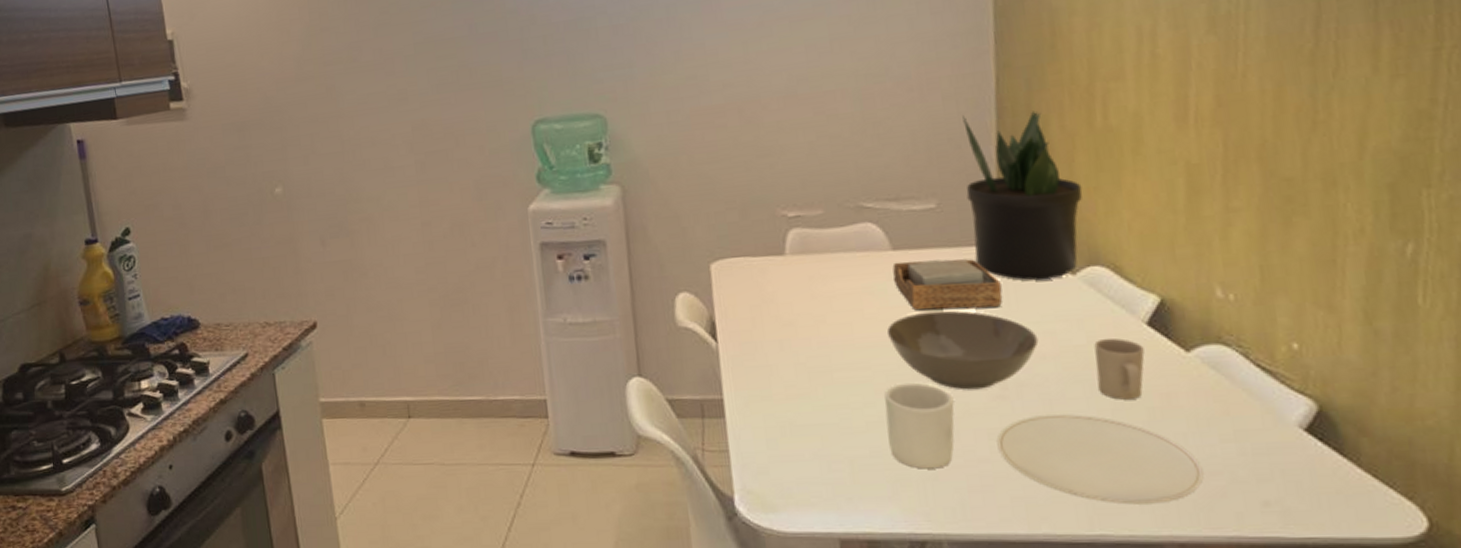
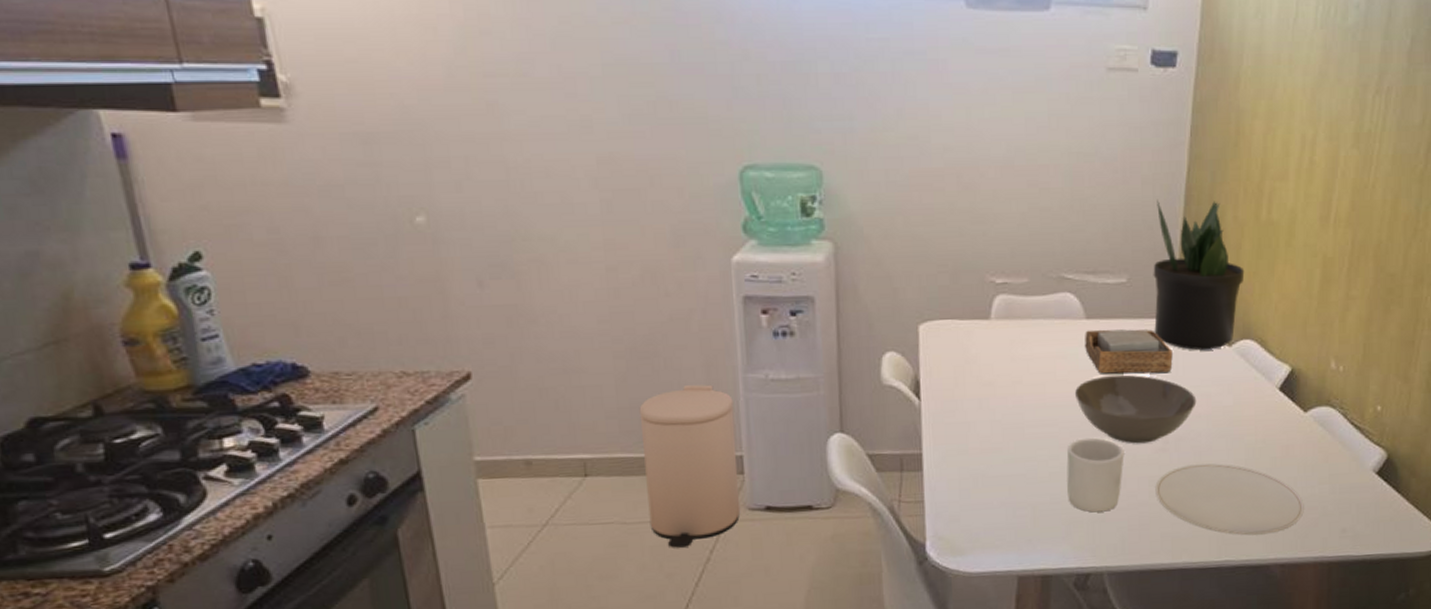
pedal bin: none [452,329,546,491] -> present [639,384,740,548]
mug: present [1094,337,1145,400] -> none [1237,400,1274,451]

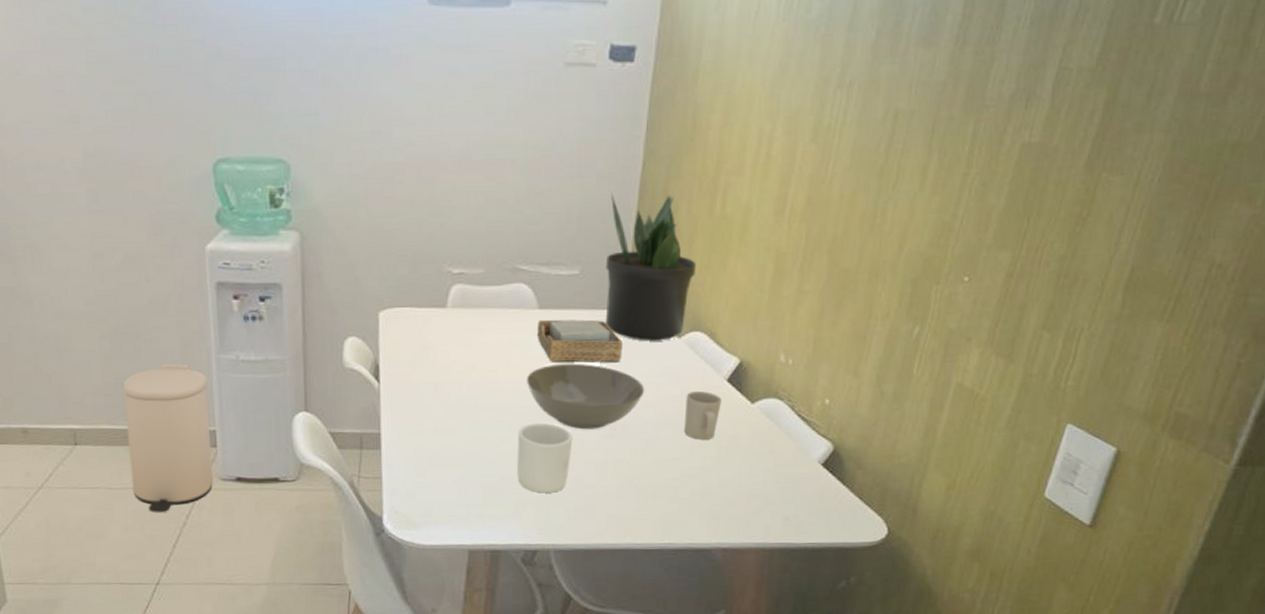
plate: present [1155,463,1304,536] -> none [602,450,748,520]
mug: none [1237,400,1274,451] -> present [684,390,722,440]

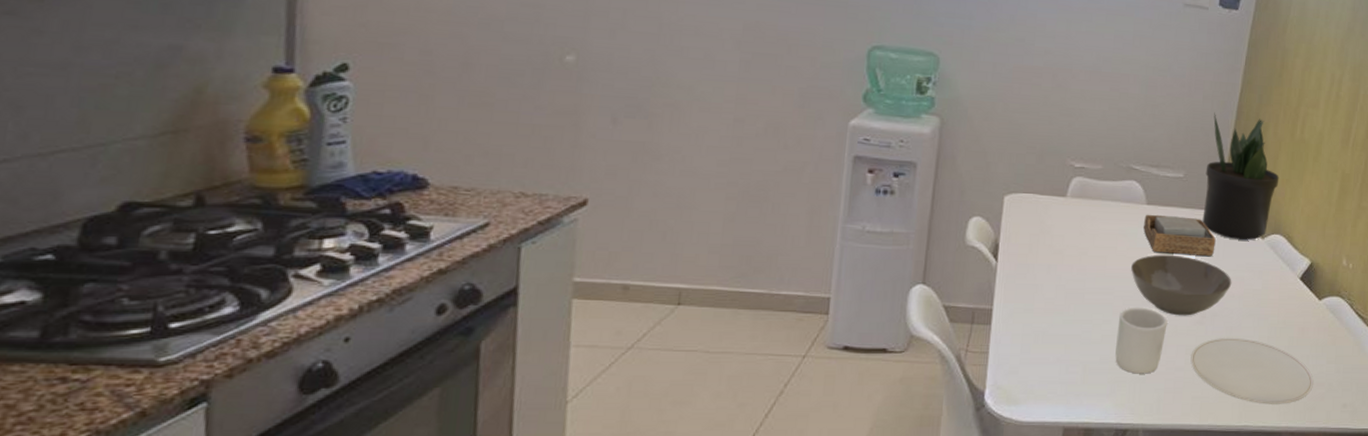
pedal bin: present [122,363,213,512] -> none [732,228,830,379]
plate: none [602,450,748,520] -> present [1190,338,1314,404]
mug: present [684,390,722,440] -> none [1263,286,1295,330]

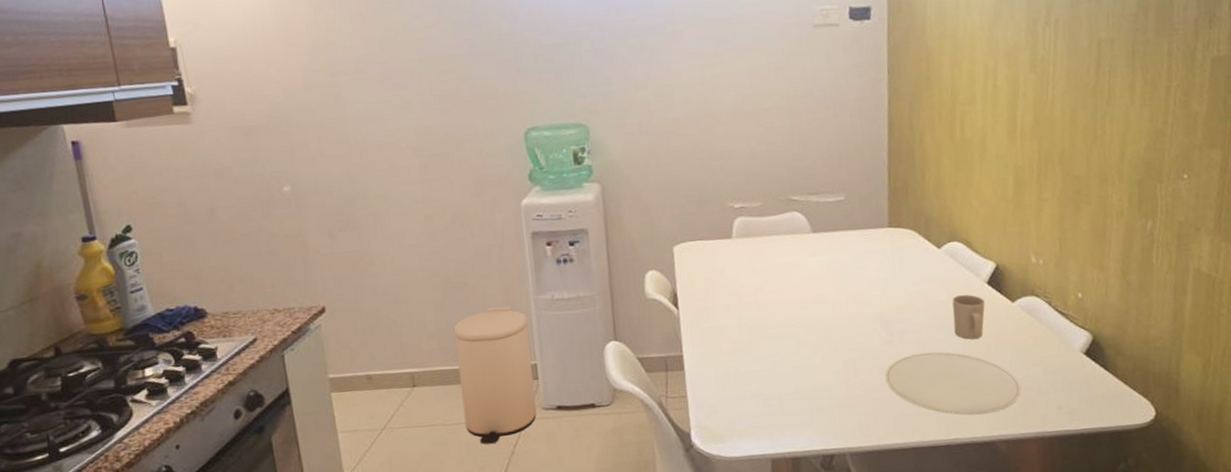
pedal bin: none [732,228,830,379] -> present [453,306,536,445]
mug: present [1115,307,1168,374] -> none [805,334,856,400]
bowl: present [1130,254,1232,316] -> none [807,278,915,338]
napkin holder: present [1143,214,1216,257] -> none [812,238,891,279]
planter: present [1202,113,1280,240] -> none [864,126,946,253]
mug: none [1263,286,1295,330] -> present [952,294,985,340]

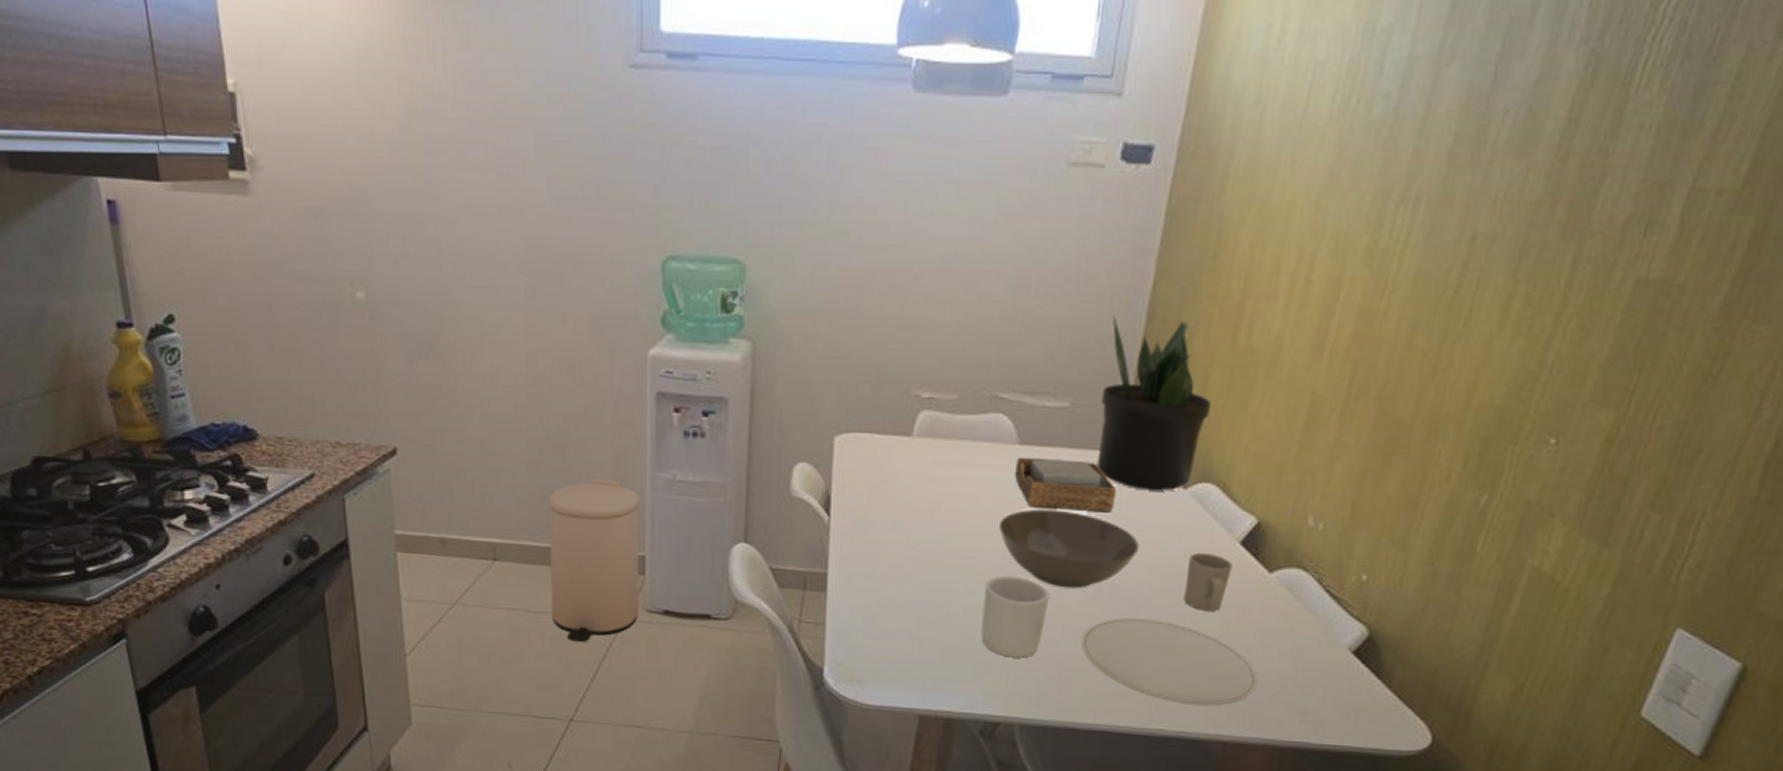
mug: none [805,334,856,400] -> present [981,575,1050,658]
bowl: none [807,278,915,338] -> present [998,509,1140,589]
napkin holder: none [812,238,891,279] -> present [1014,457,1116,513]
planter: none [864,126,946,253] -> present [1097,316,1212,490]

